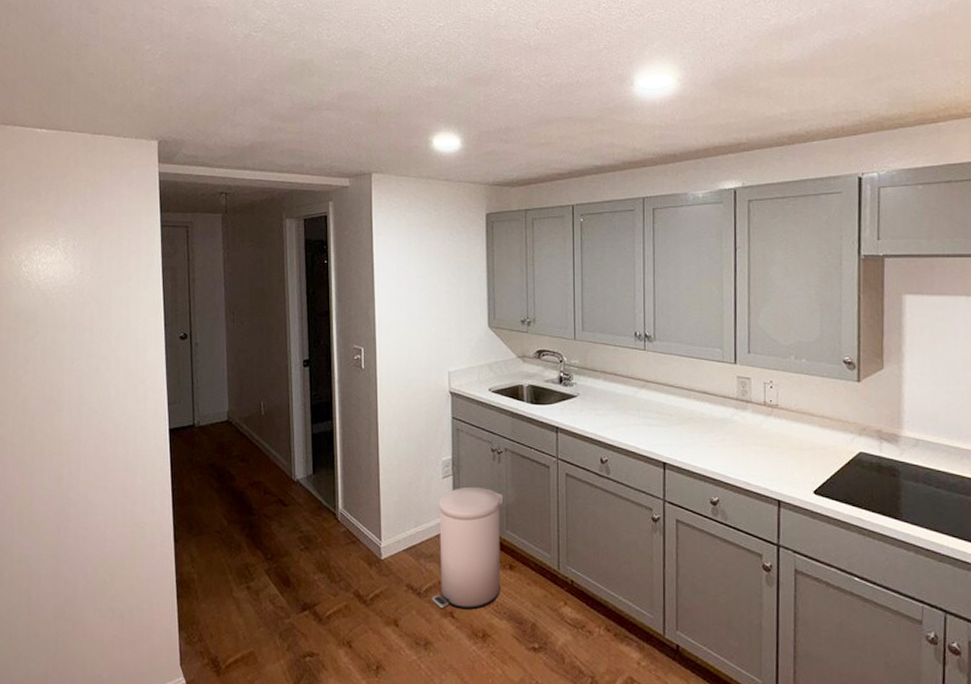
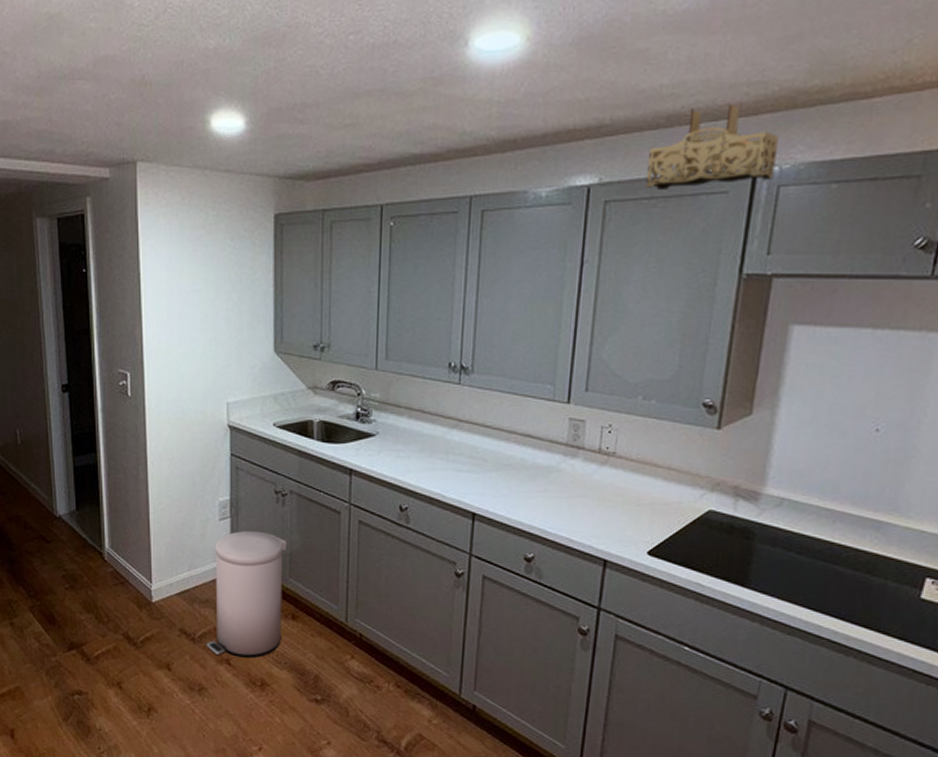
decorative basket: none [778,125,874,191] -> present [645,102,778,190]

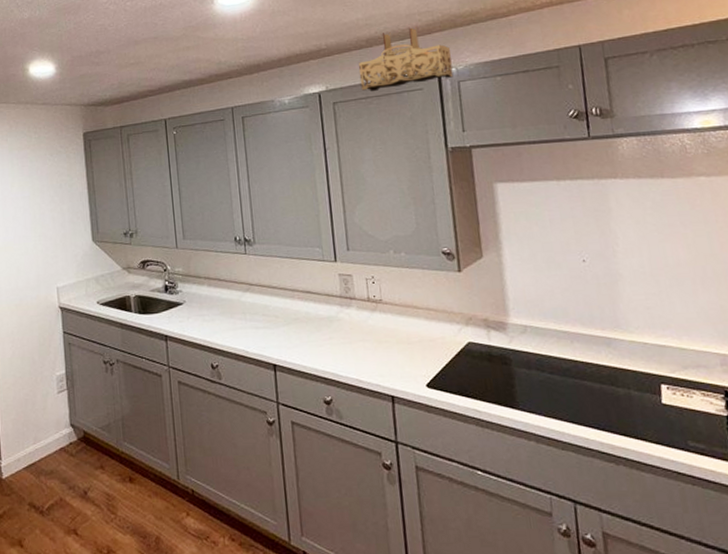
pedal bin: present [205,530,286,658] -> none [53,400,122,527]

